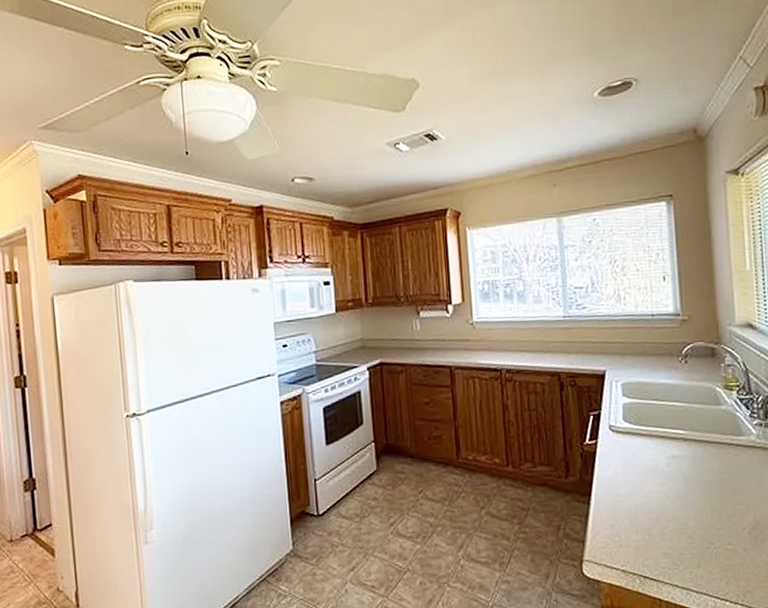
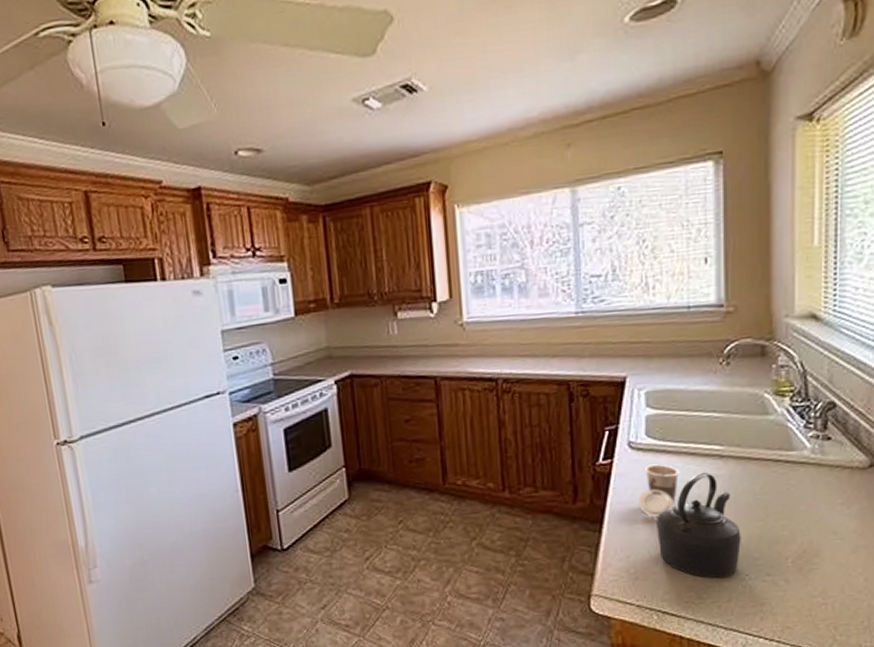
cup: none [619,445,653,493] -> present [638,464,680,519]
kettle: none [635,452,706,546] -> present [657,472,741,578]

